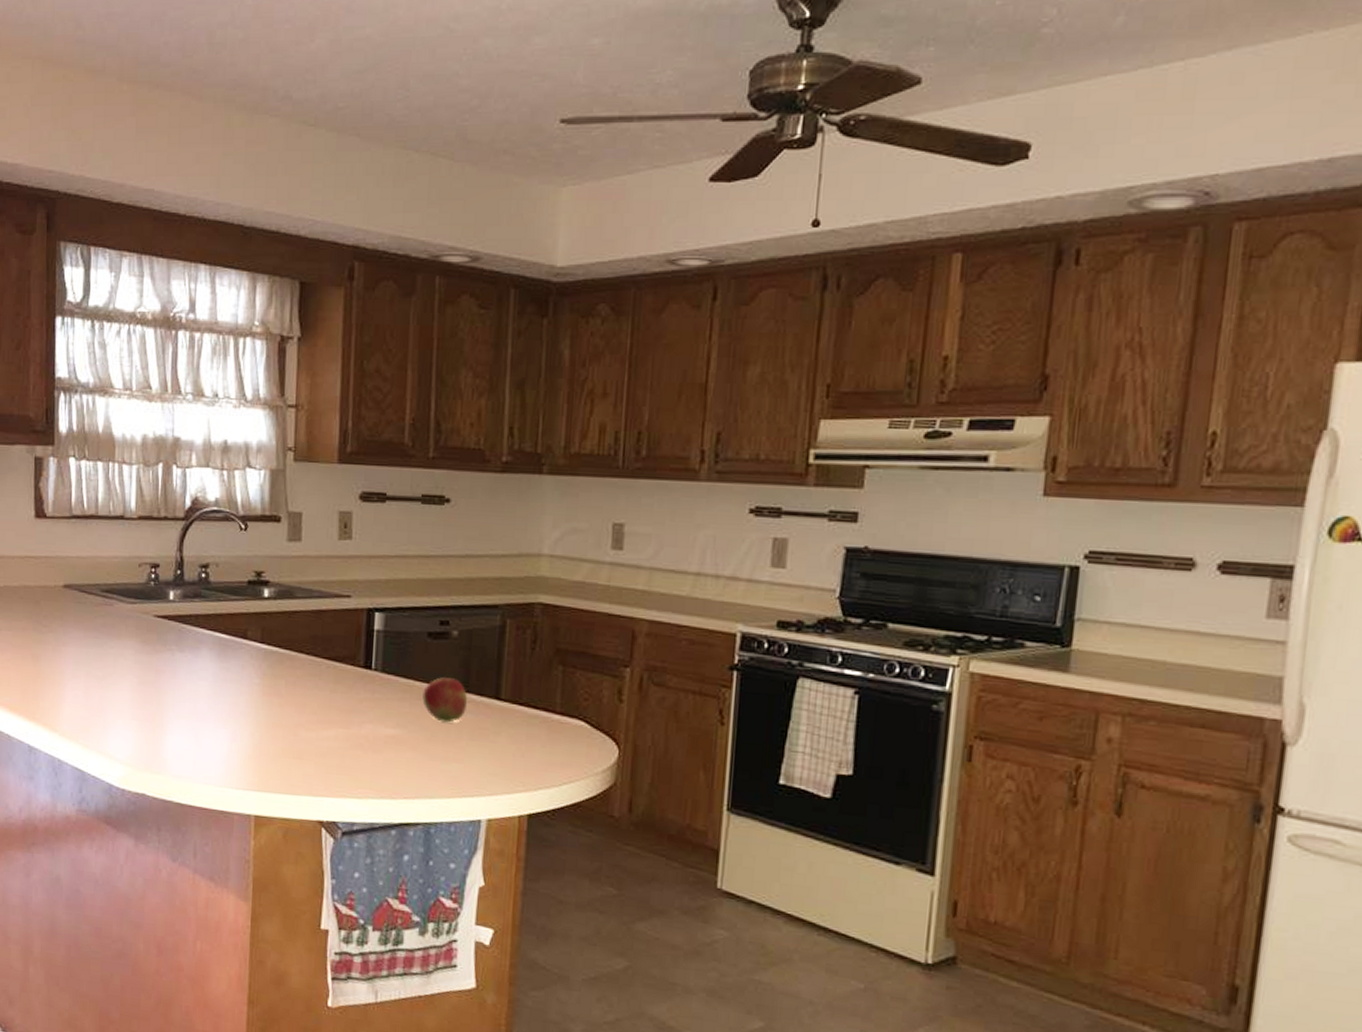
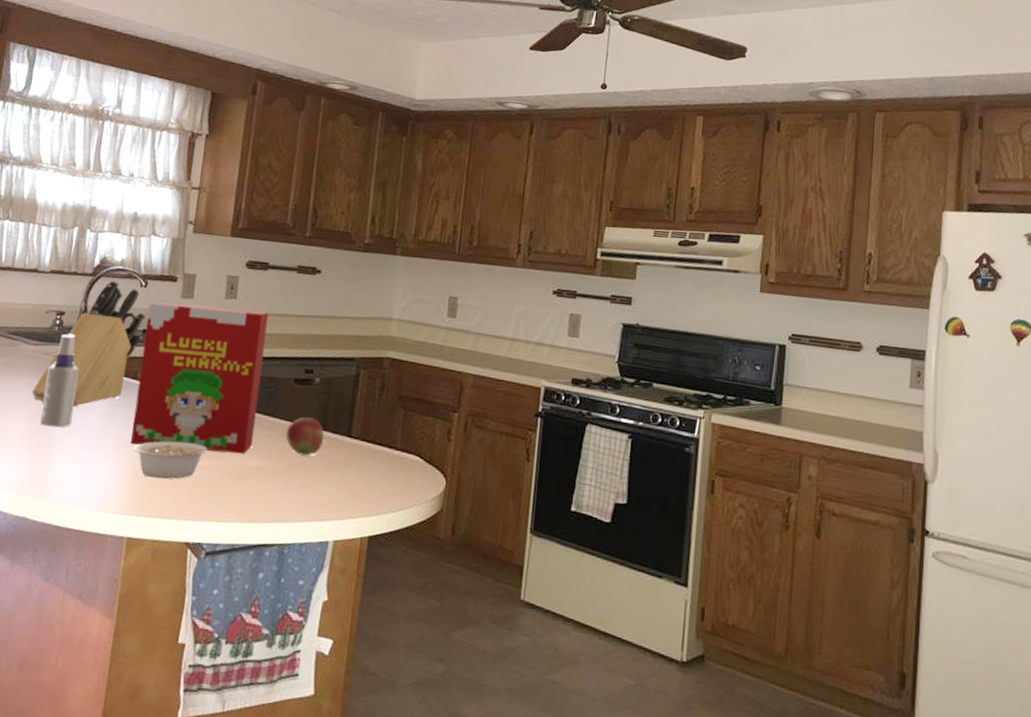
knife block: none [134,523,249,673] -> present [32,280,146,408]
spray bottle: none [147,590,182,696] -> present [40,334,79,428]
cereal box: none [247,547,392,722] -> present [131,302,269,454]
legume: none [251,708,351,751] -> present [134,441,223,479]

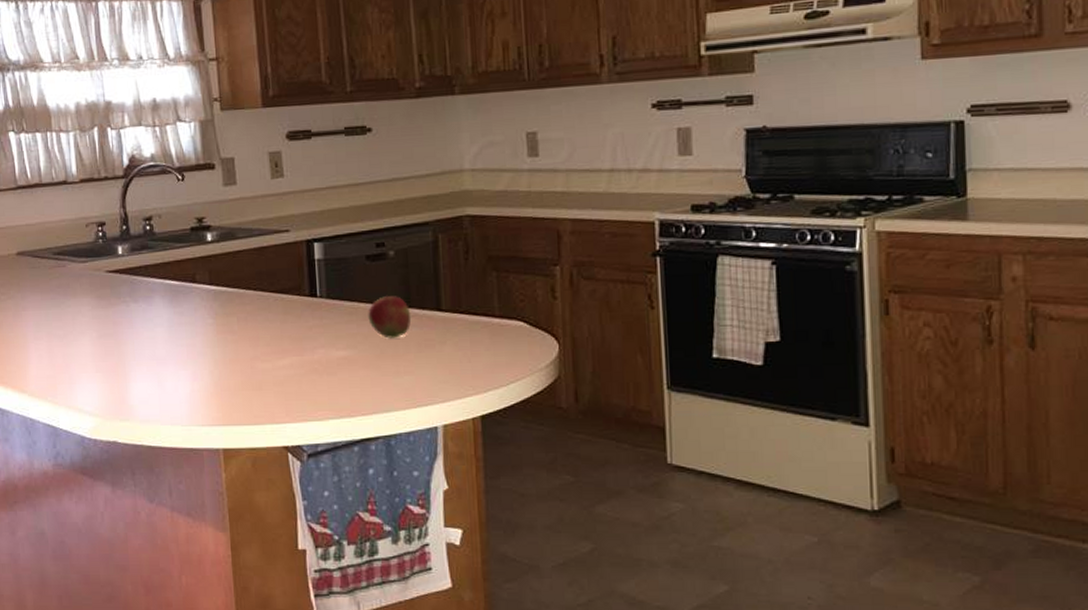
knife block: present [32,280,146,408] -> none [91,178,192,322]
spray bottle: present [40,334,79,428] -> none [102,245,139,346]
cereal box: present [131,302,269,454] -> none [191,186,334,353]
legume: present [134,441,223,479] -> none [209,338,302,385]

